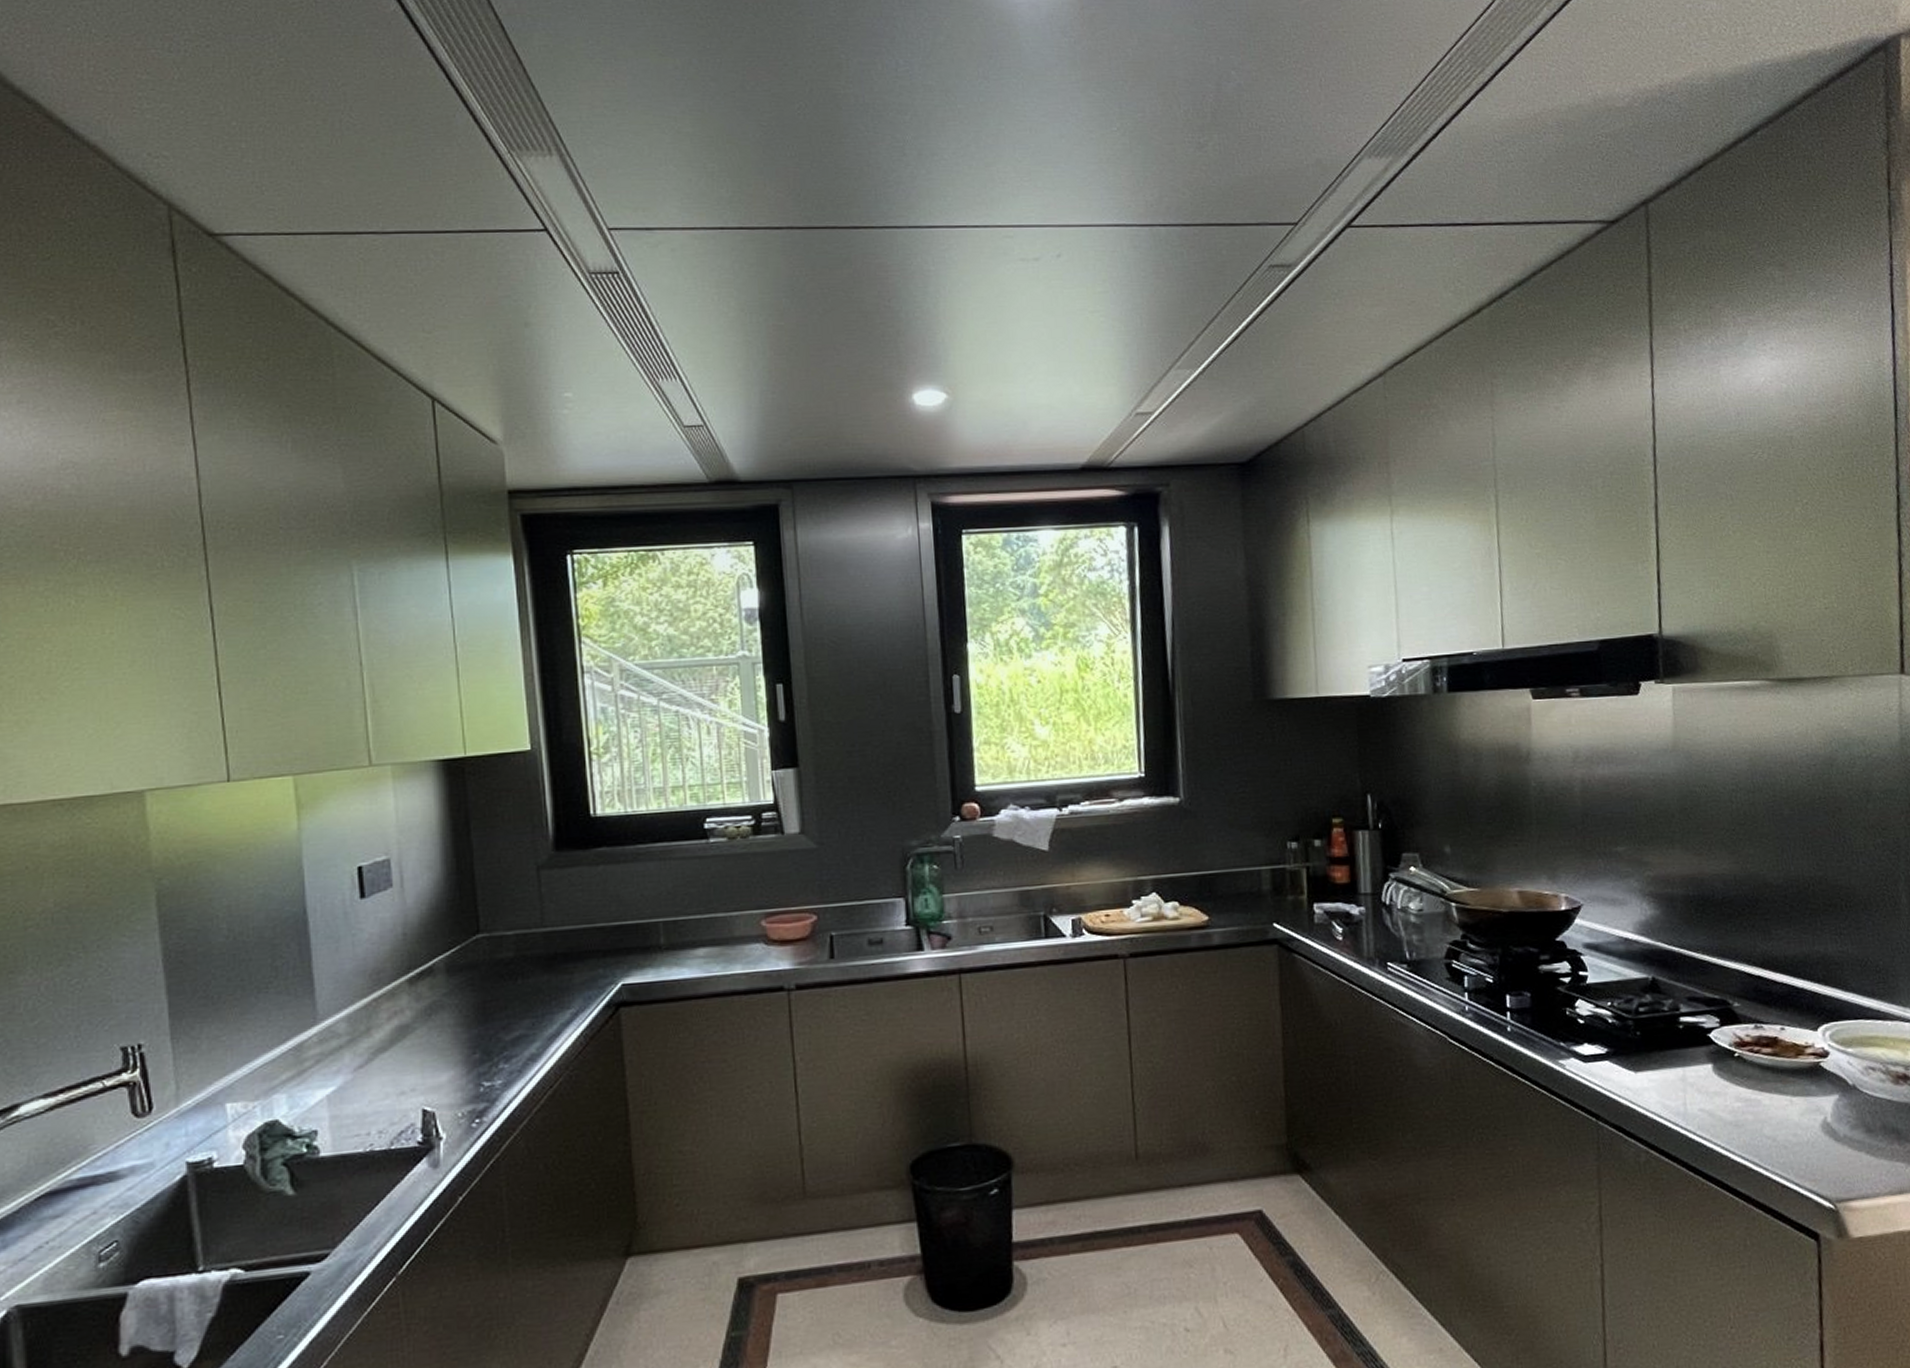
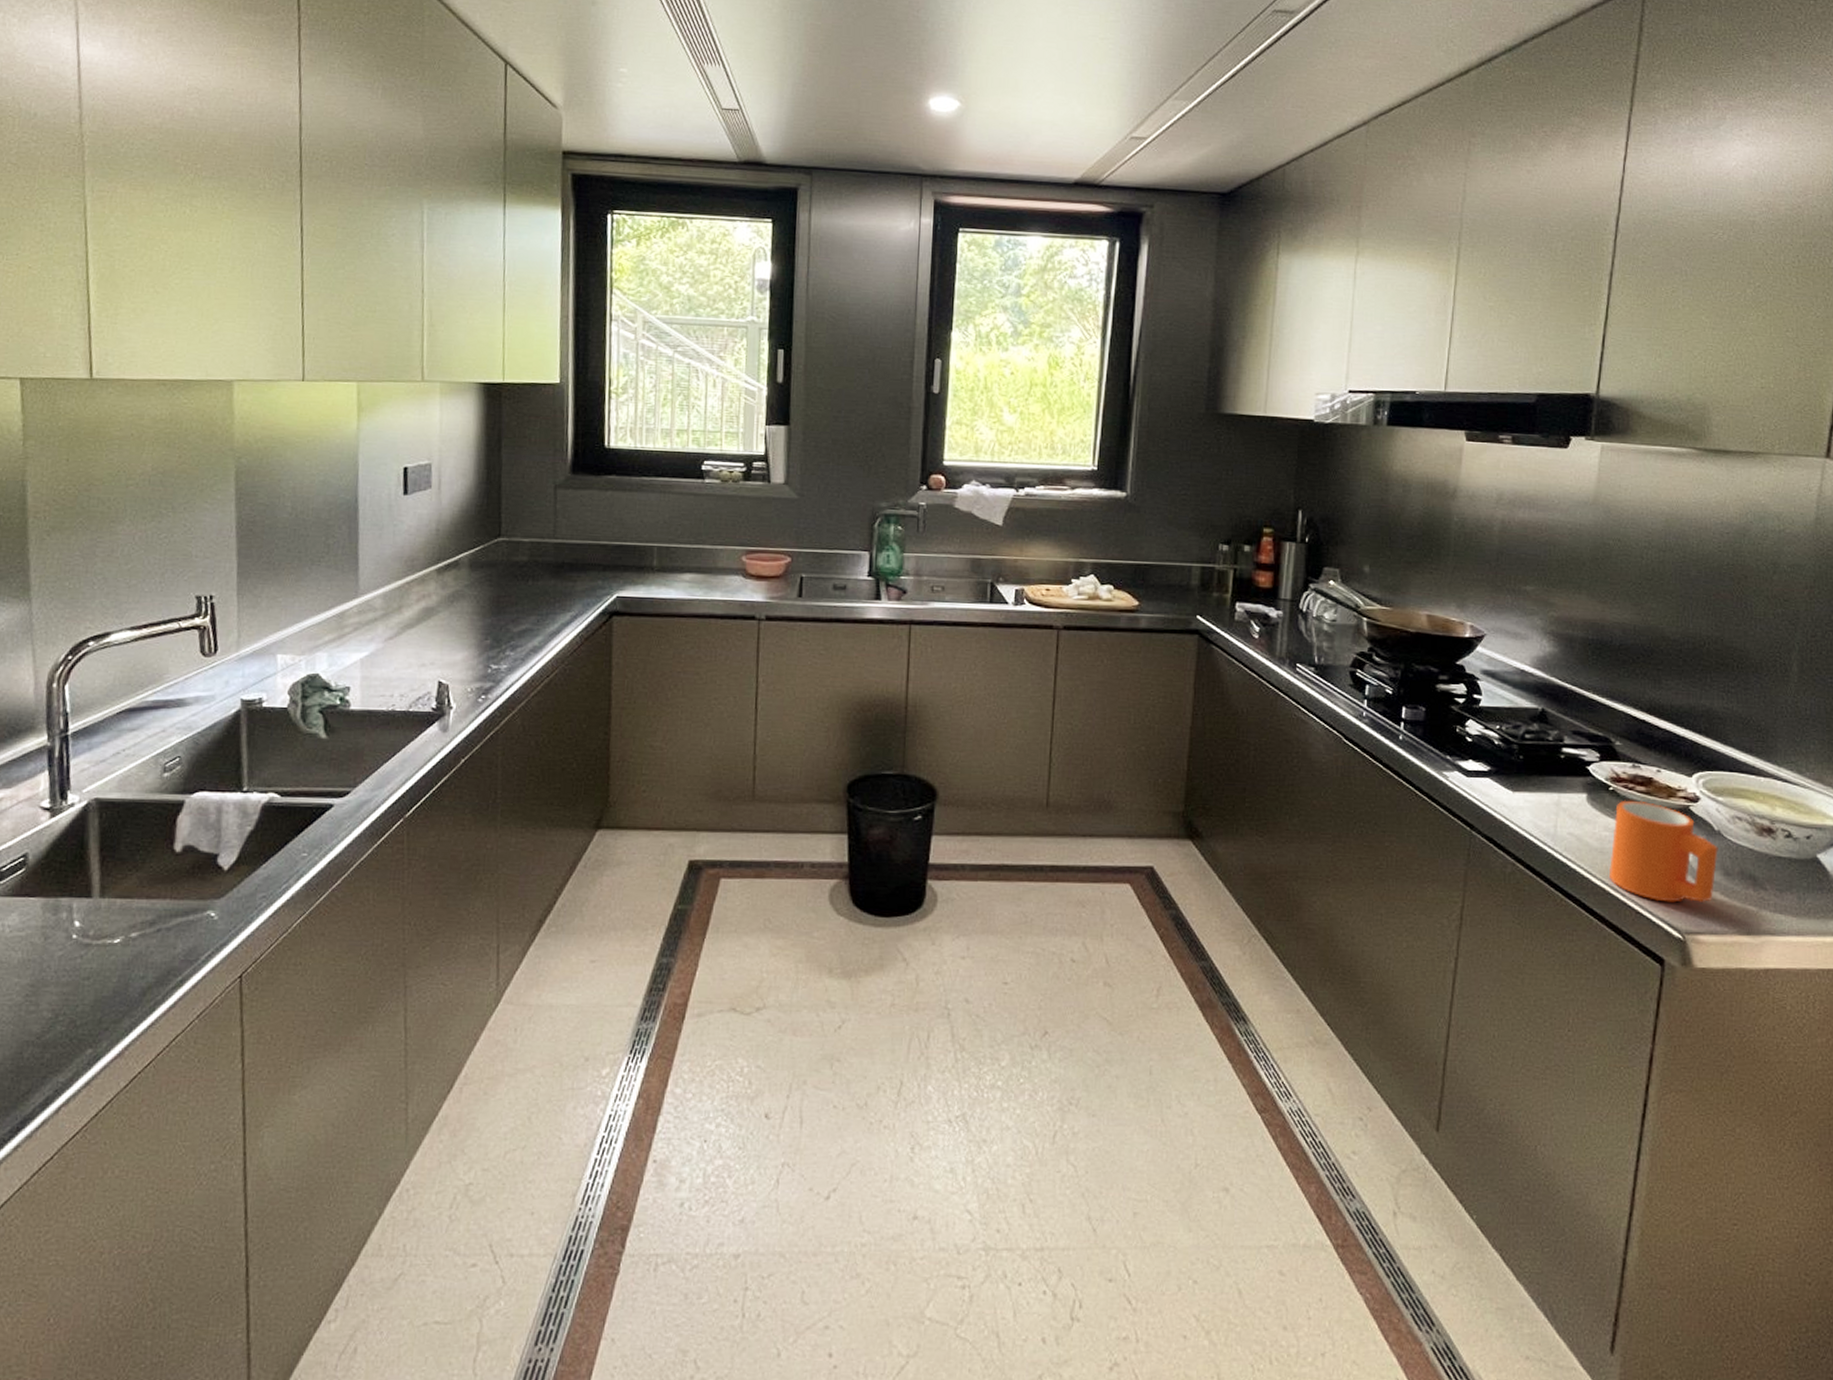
mug: none [1744,1063,1858,1171] -> present [1610,800,1718,903]

